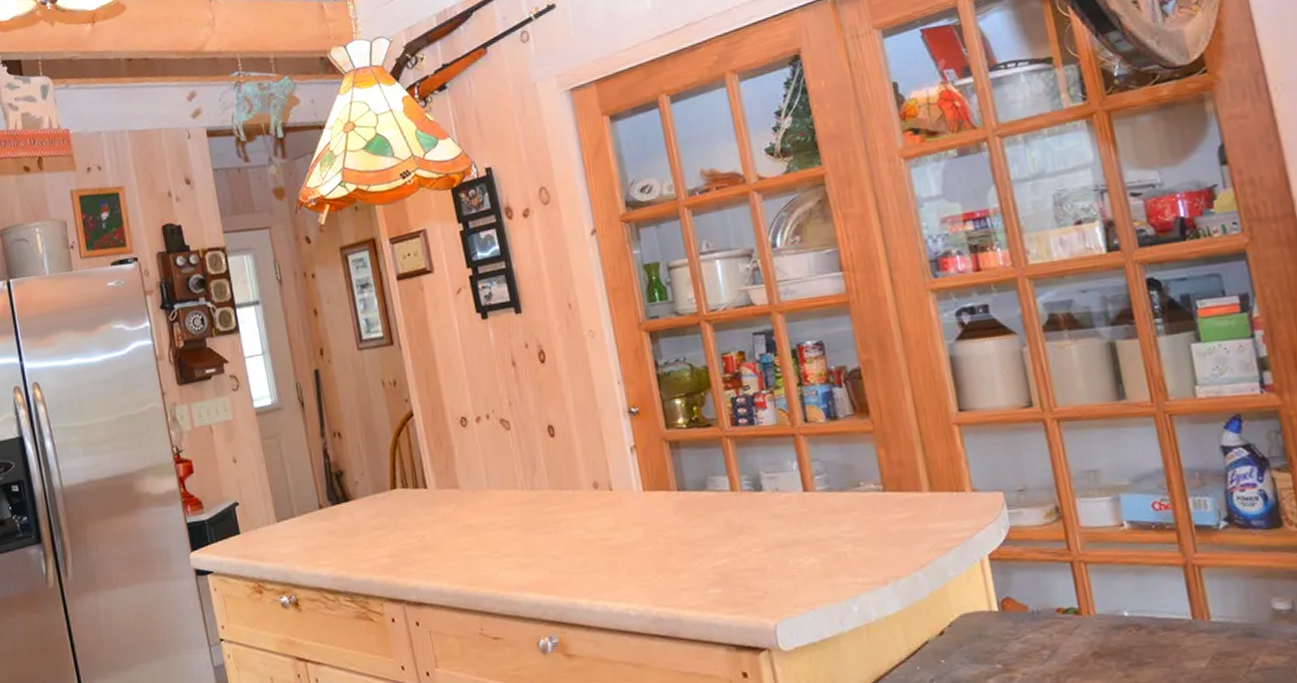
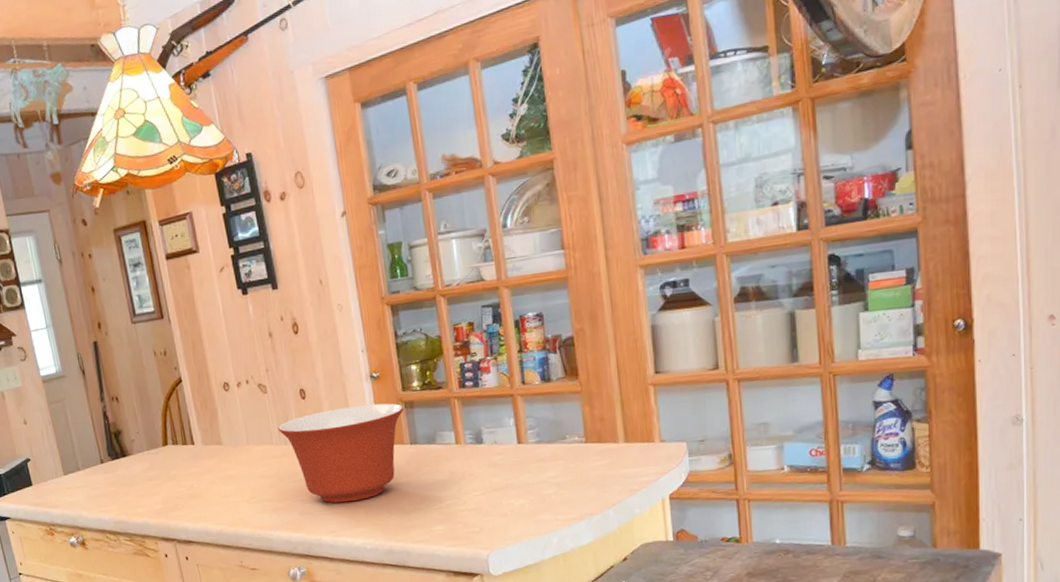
mixing bowl: none [522,442,669,560] -> present [277,403,405,503]

